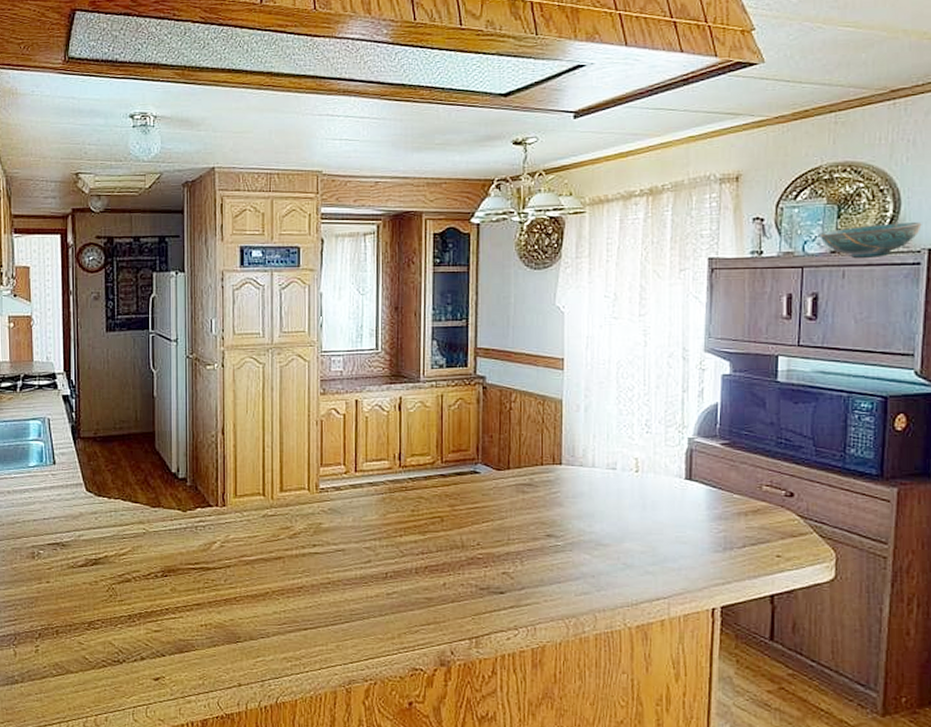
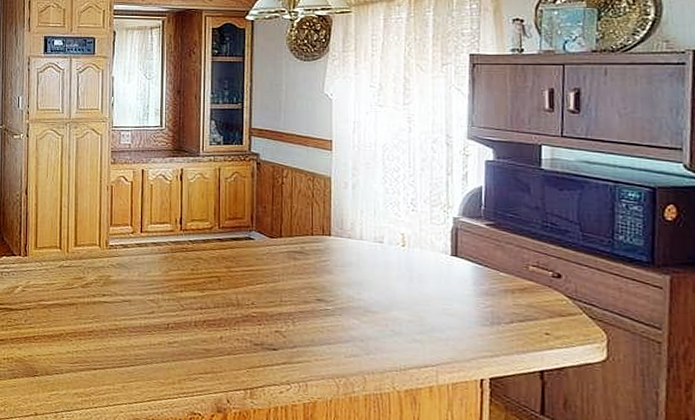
decorative bowl: present [820,223,922,259] -> none [580,26,685,58]

